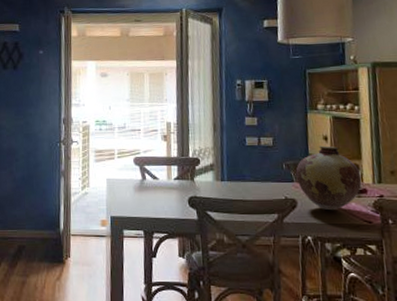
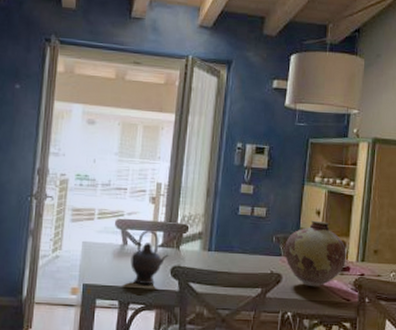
teapot: none [150,164,185,215] -> present [130,229,169,285]

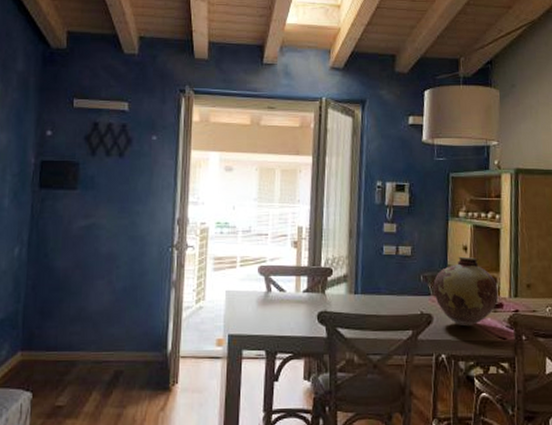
teapot: present [130,229,169,285] -> none [276,275,315,333]

